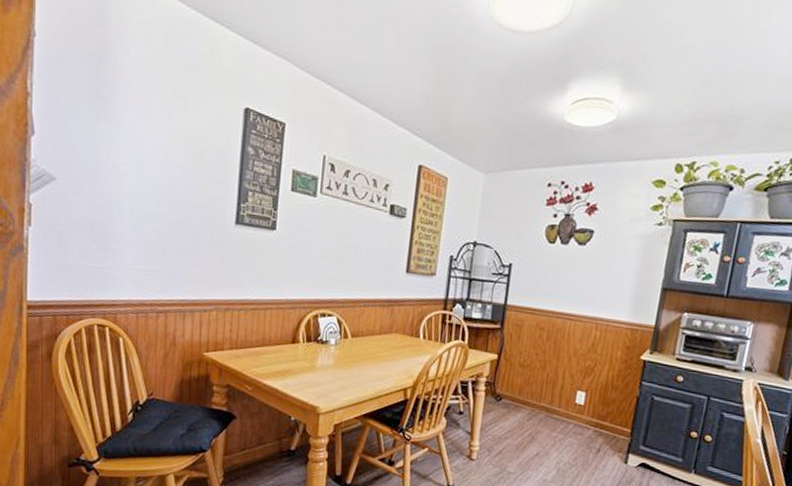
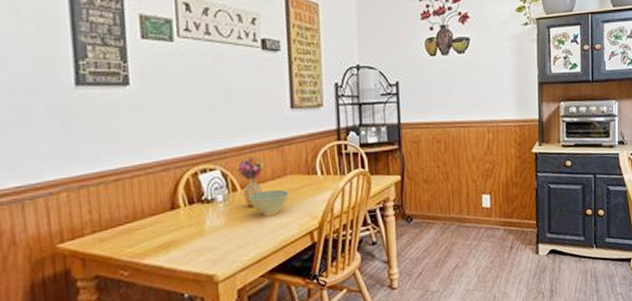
flower arrangement: none [350,307,378,355] -> present [236,153,268,207]
bowl: none [357,342,392,367] -> present [249,189,290,217]

